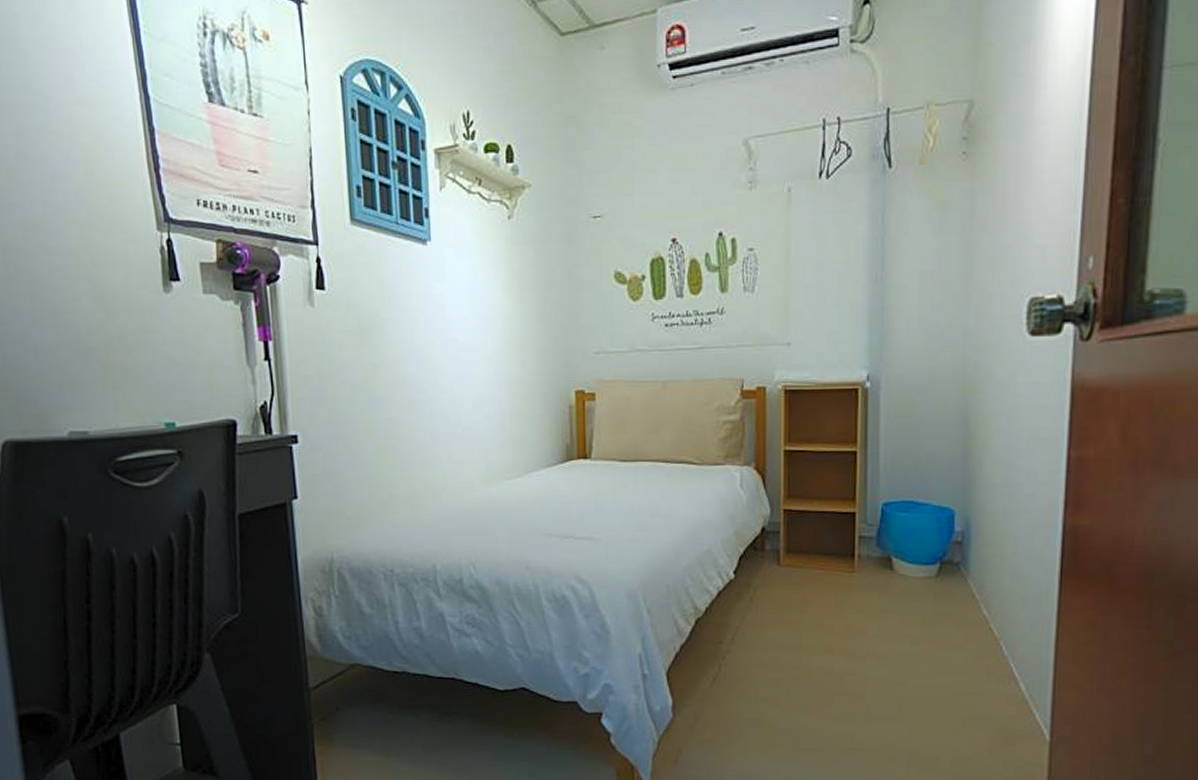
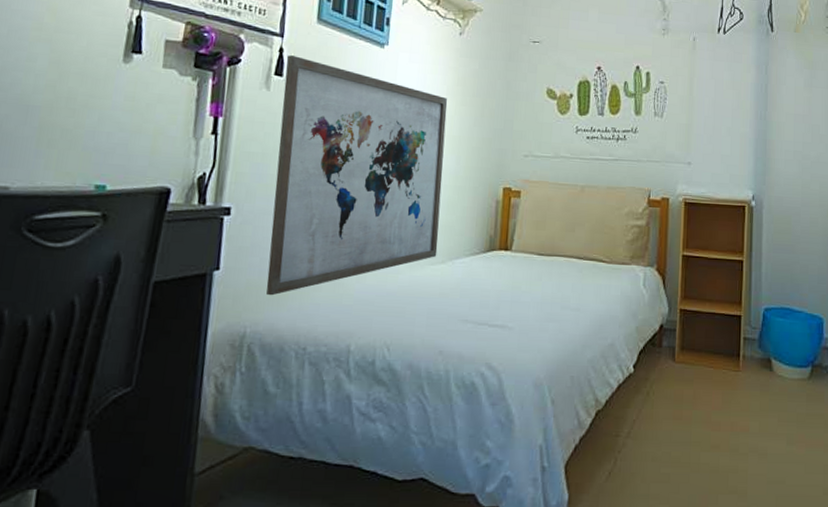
wall art: none [326,265,512,521] -> present [266,55,448,296]

